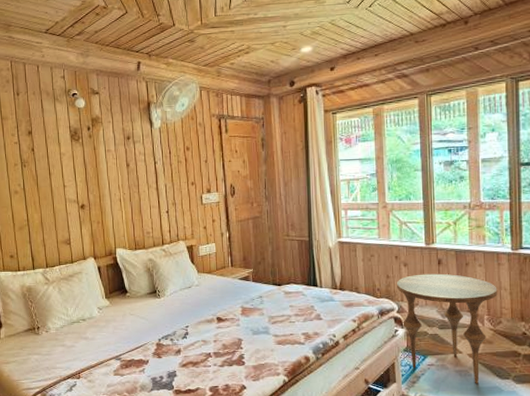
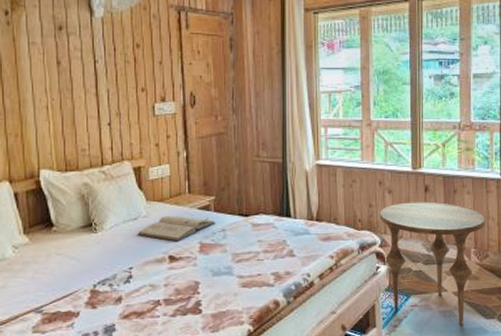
book: none [191,285,254,306] -> present [137,216,215,242]

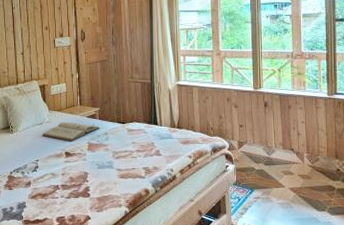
side table: present [380,202,485,325] -> none [228,115,316,215]

